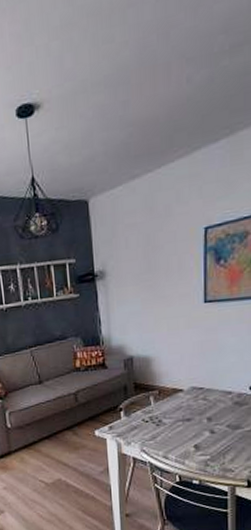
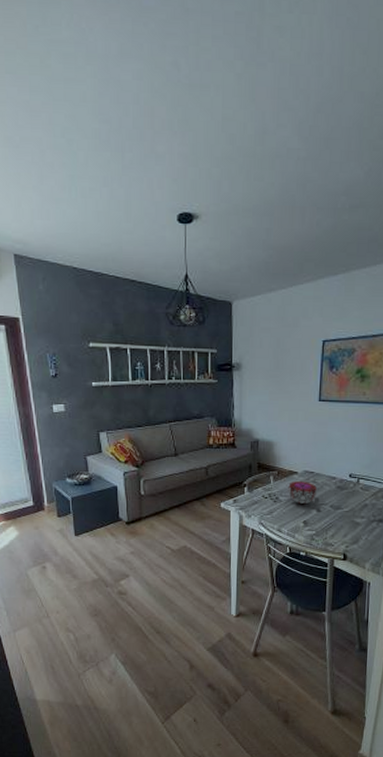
decorative bowl: none [173,399,210,425] -> present [288,481,318,503]

